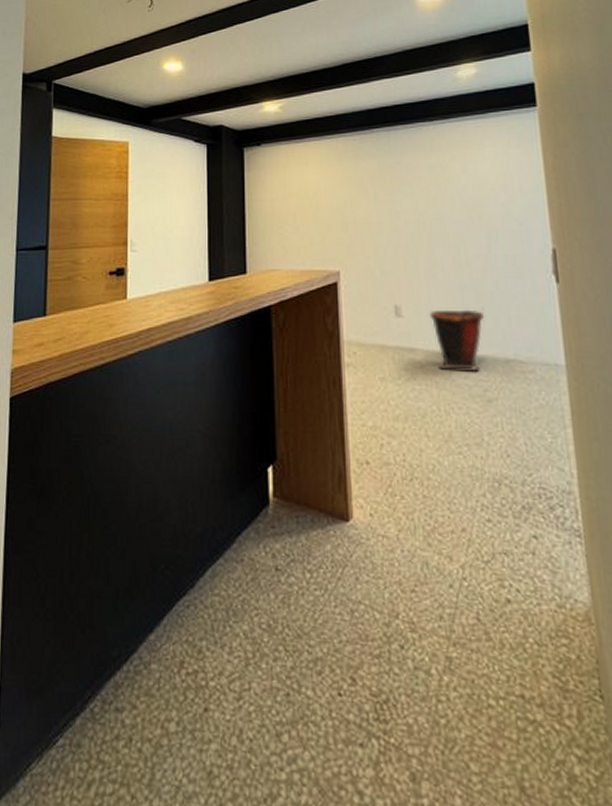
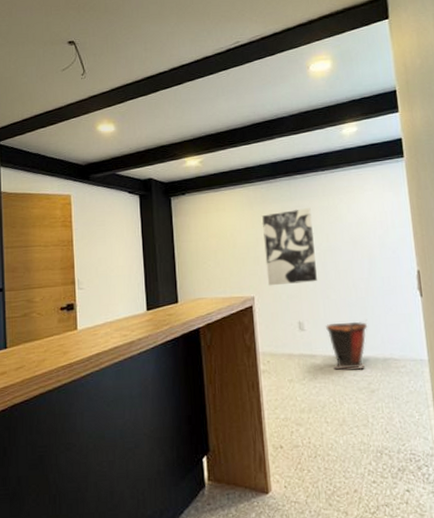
wall art: none [353,165,420,259] -> present [262,208,317,286]

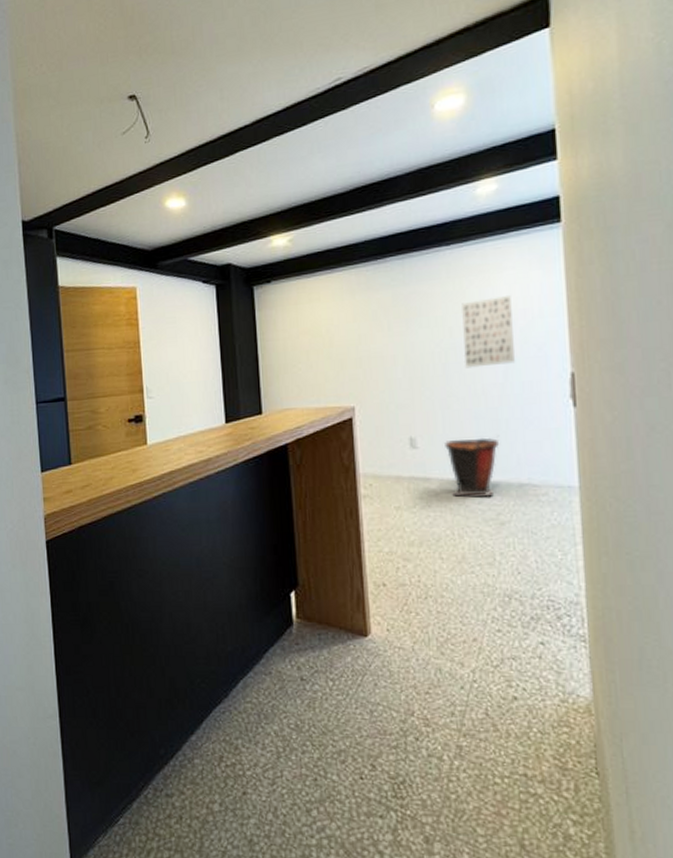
wall art: present [262,208,317,286] -> none [367,294,435,394]
wall art: none [335,211,376,266] -> present [462,296,515,368]

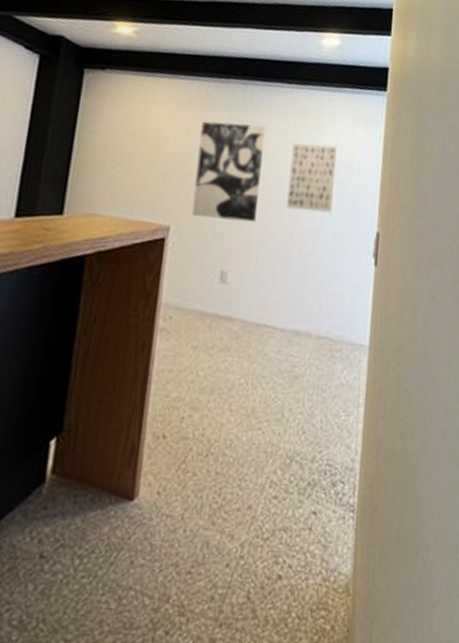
wall art: none [367,294,435,394] -> present [191,121,266,223]
trash can: present [445,435,500,496] -> none [253,280,307,345]

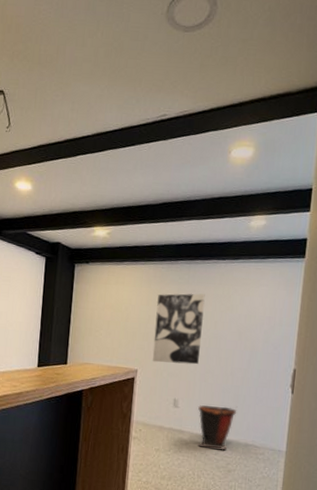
trash can: none [253,280,307,345] -> present [198,405,238,450]
wall art: present [286,143,337,213] -> none [221,305,262,356]

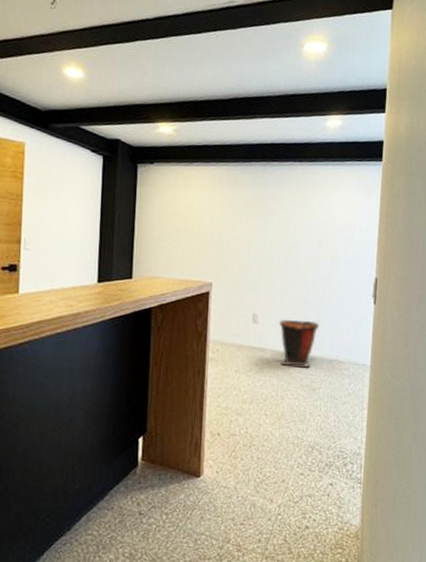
wall art: present [152,293,205,365] -> none [228,198,282,276]

